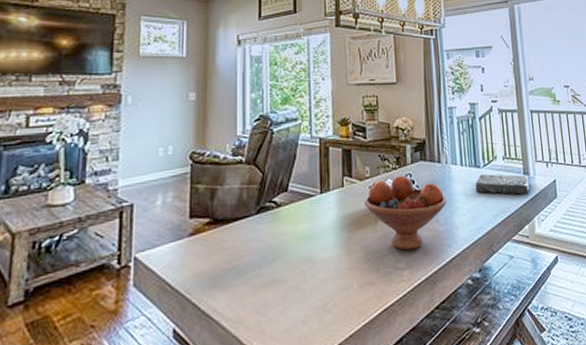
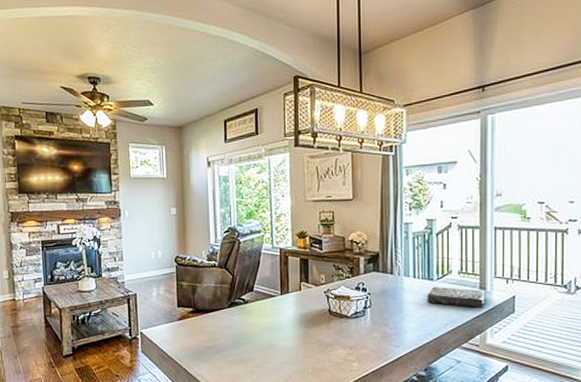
fruit bowl: present [365,175,447,251] -> none [320,284,397,347]

